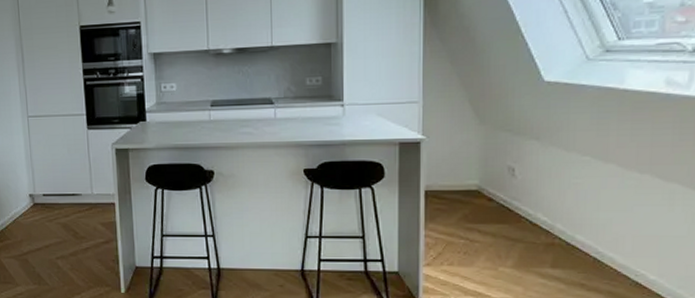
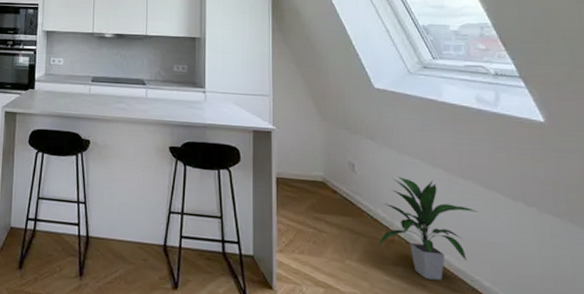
indoor plant: none [536,177,652,278] -> present [379,176,479,281]

